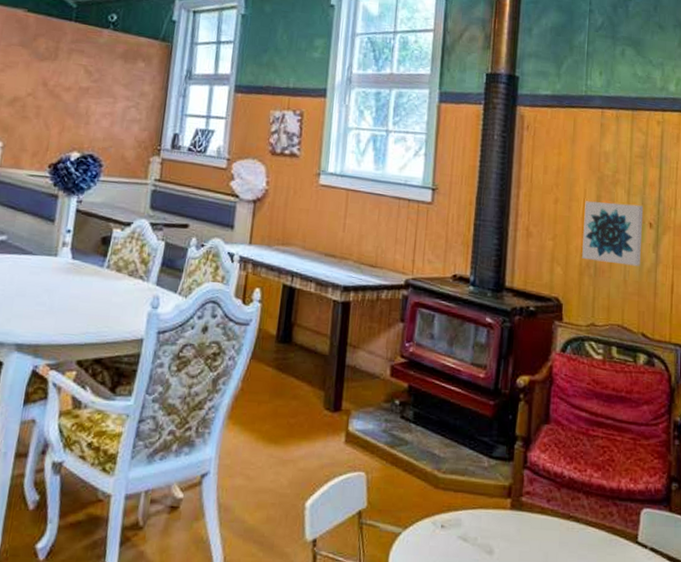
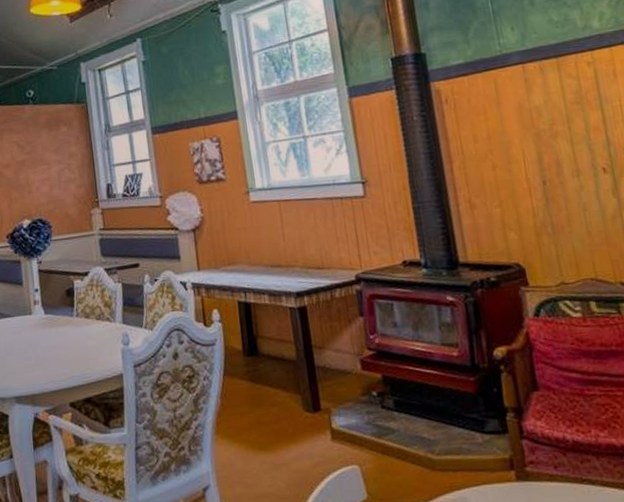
wall art: present [582,201,644,267] -> none [525,152,602,219]

